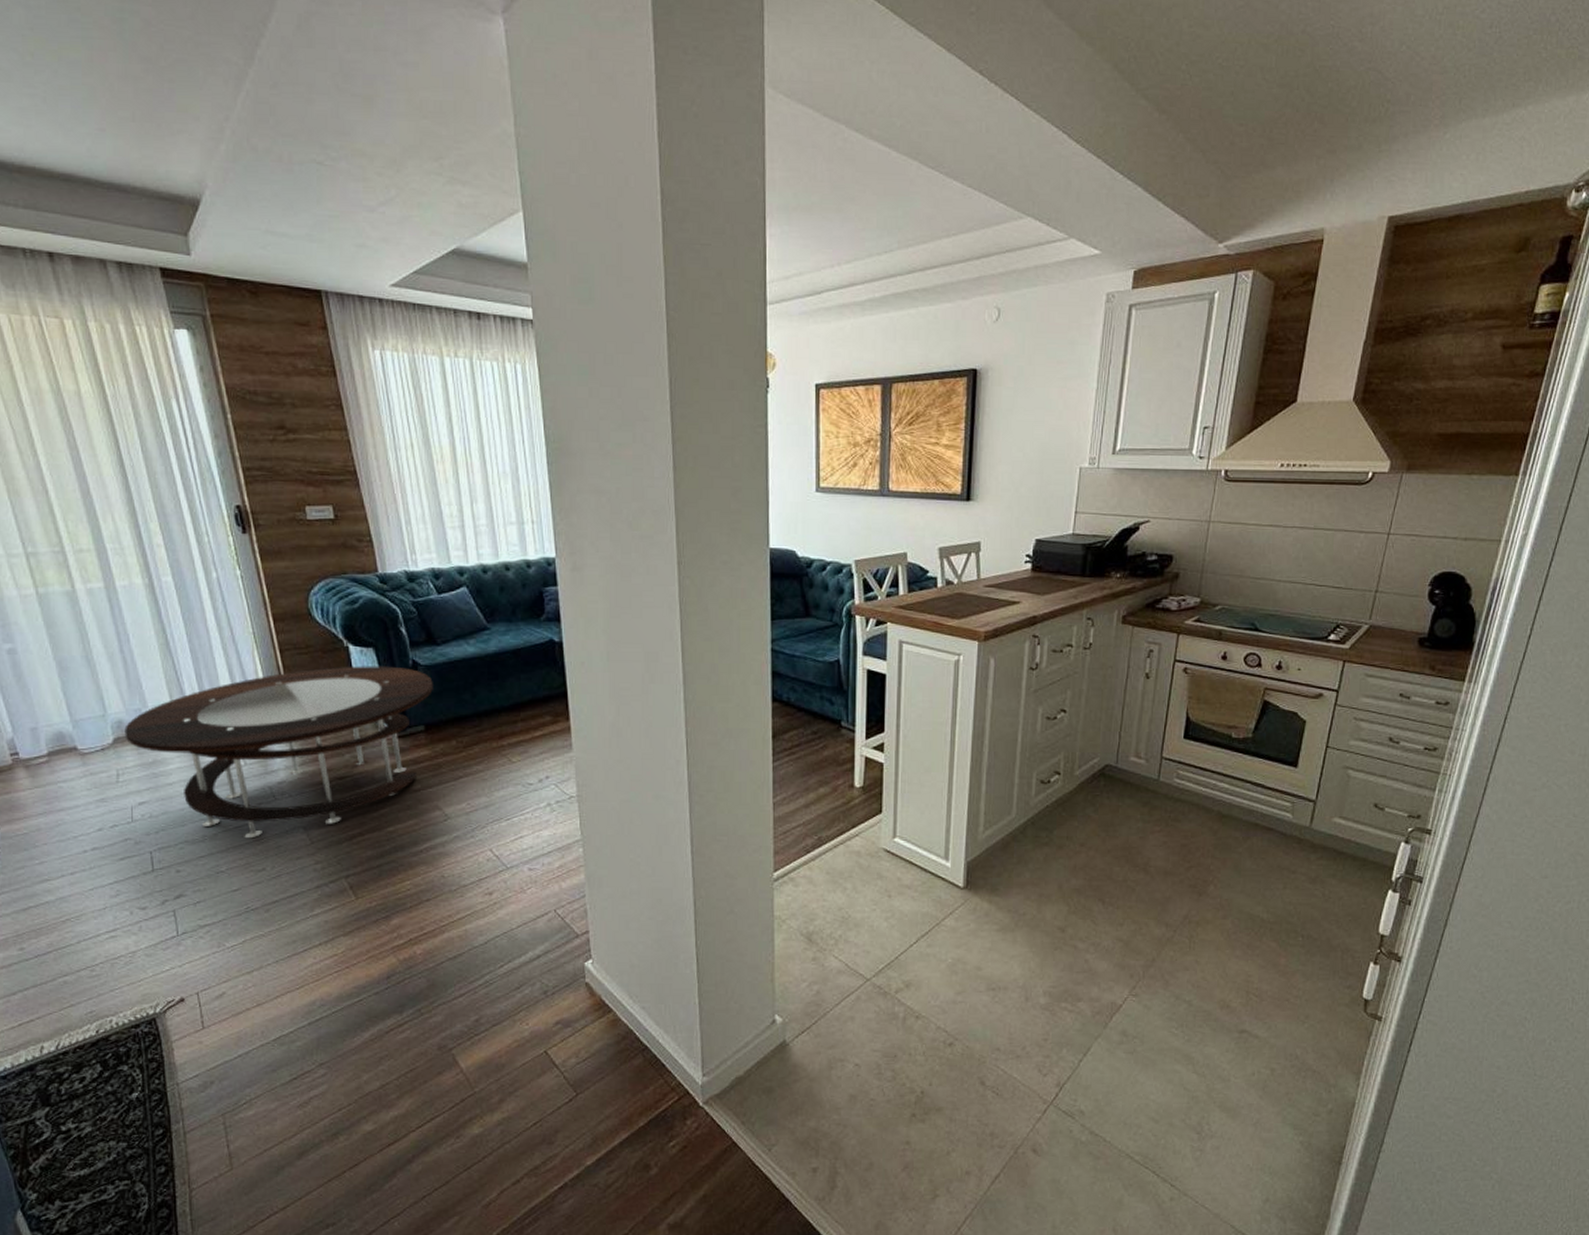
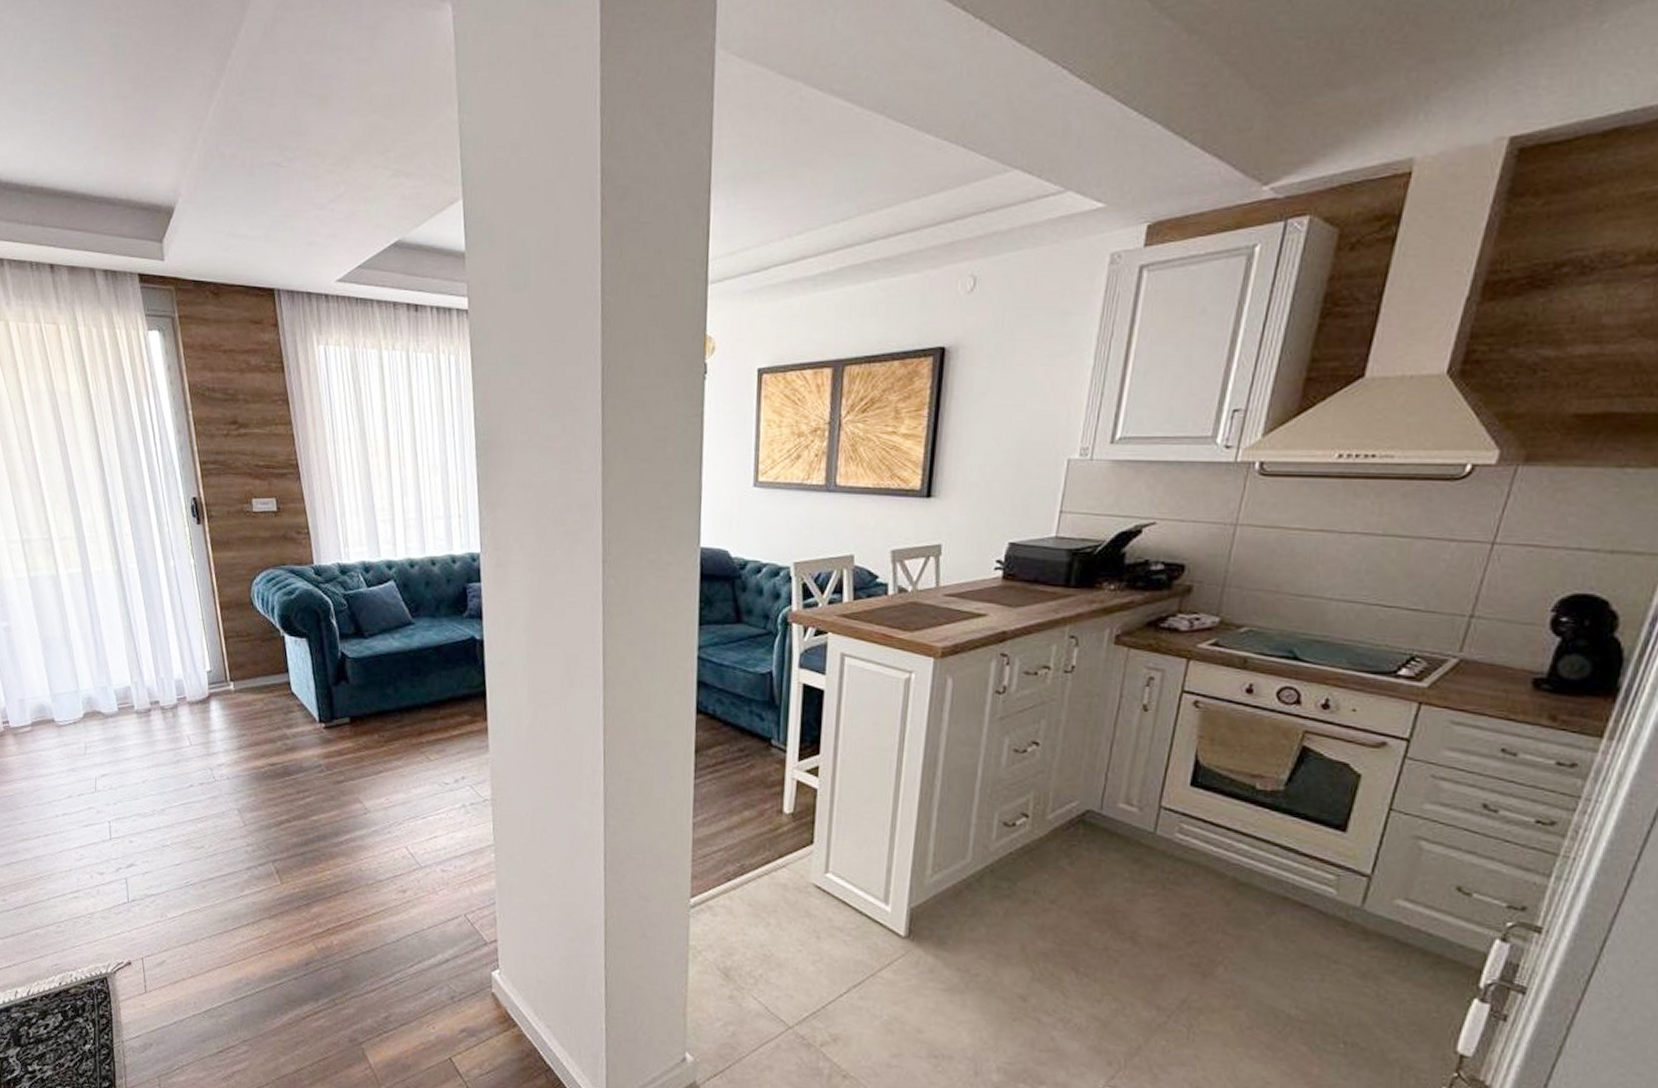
coffee table: present [124,666,433,839] -> none [93,655,359,817]

